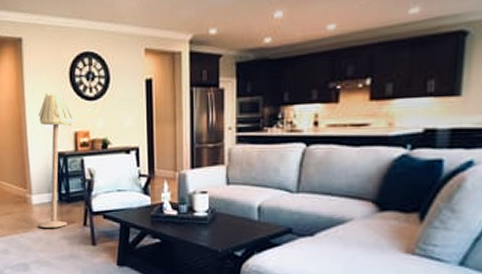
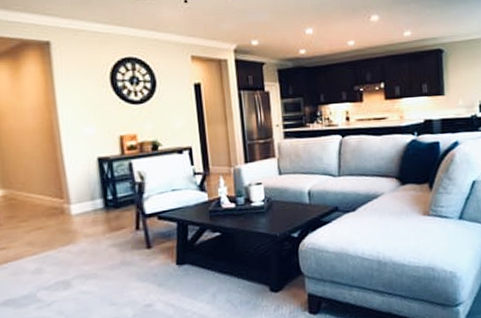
floor lamp: present [38,93,73,228] -> none [74,97,118,239]

